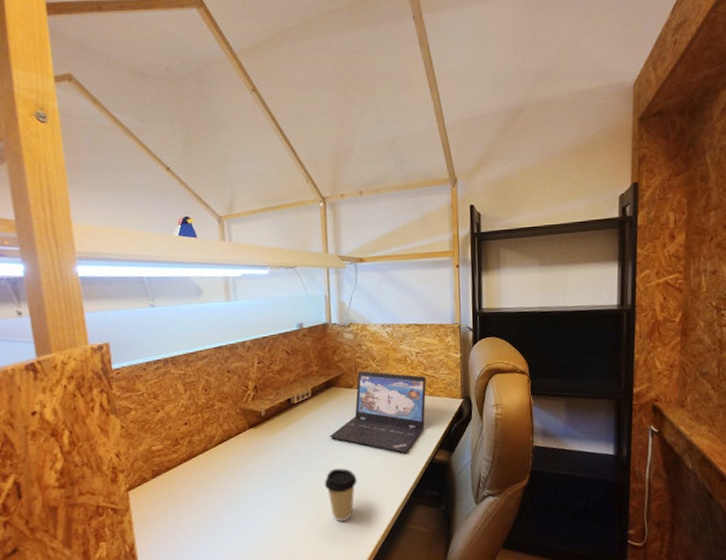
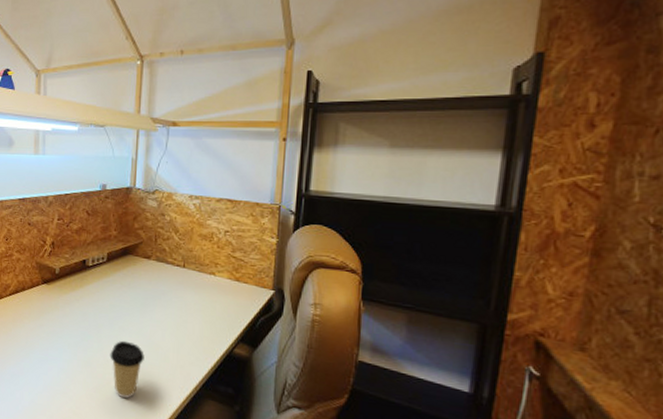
laptop: present [329,371,426,453] -> none [121,243,233,339]

